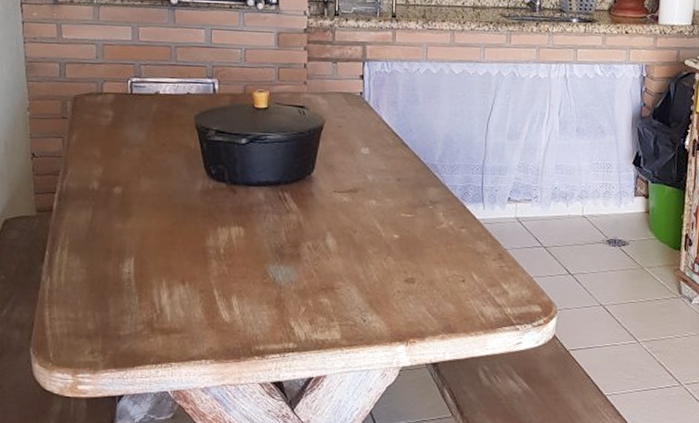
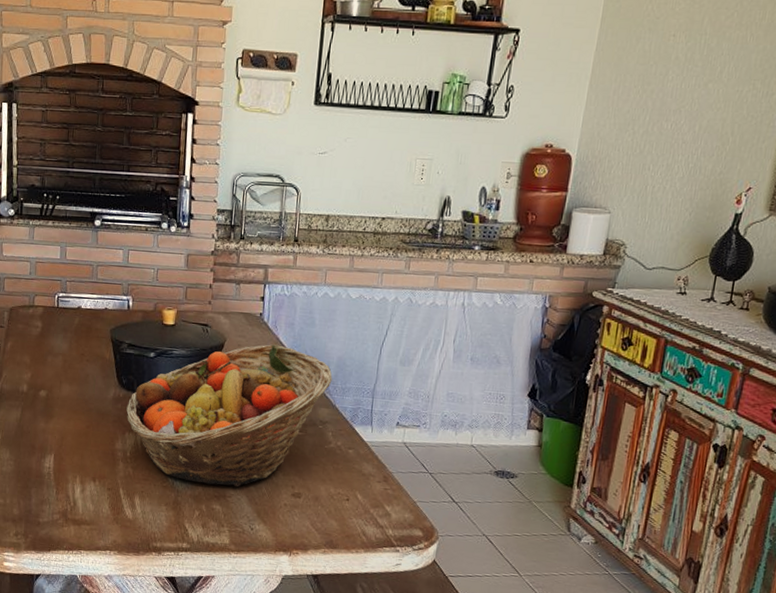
fruit basket: none [217,124,440,278] -> present [126,344,333,488]

